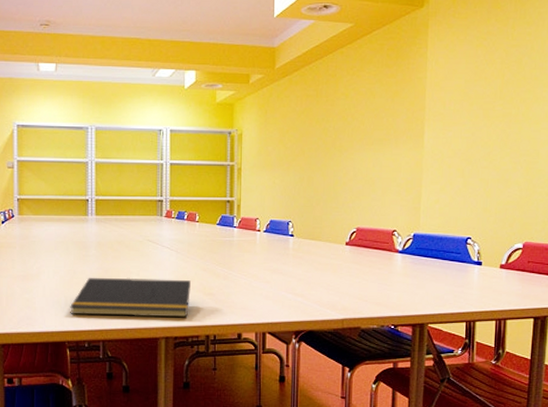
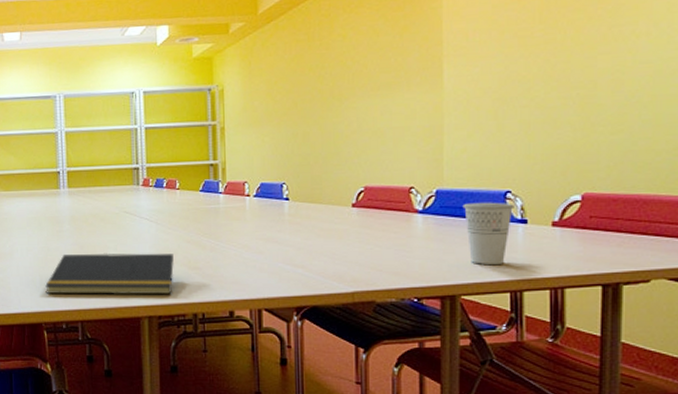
cup: none [433,246,473,298] -> present [462,202,515,264]

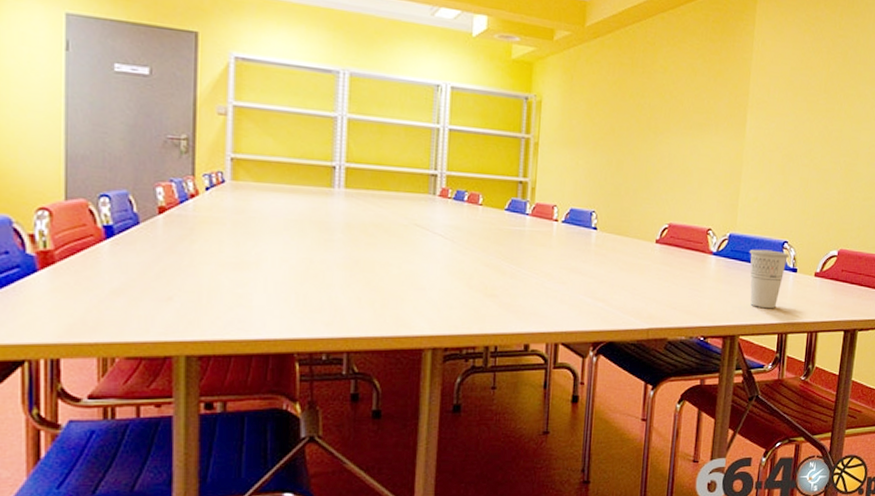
notepad: present [45,253,174,295] -> none [302,270,469,324]

